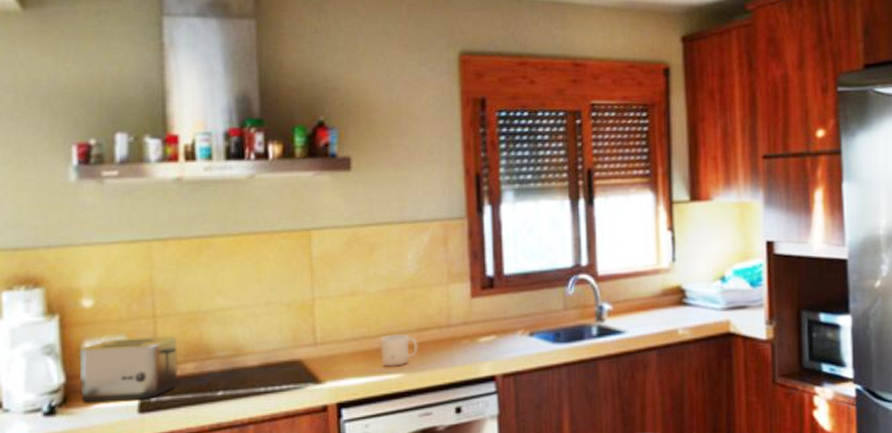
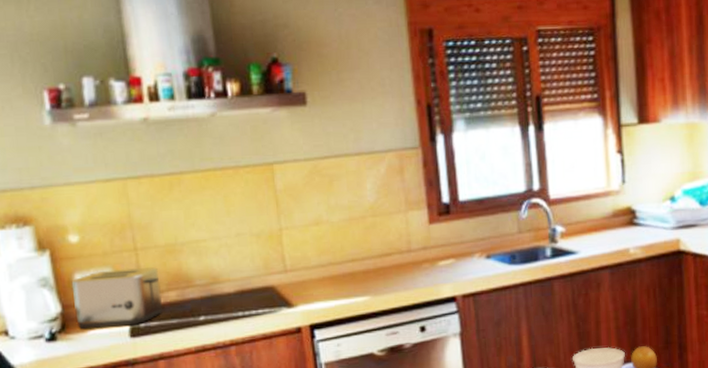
mug: present [379,333,418,367] -> none [345,259,382,291]

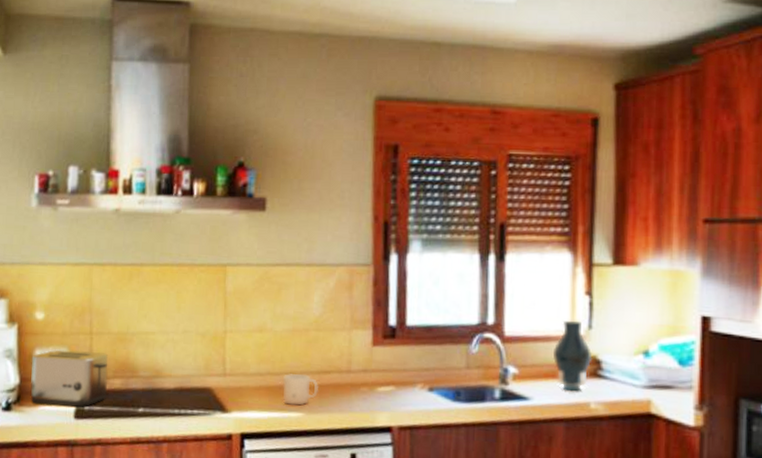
mug: none [345,259,382,291] -> present [282,373,318,406]
vase: none [593,177,628,240] -> present [552,320,593,391]

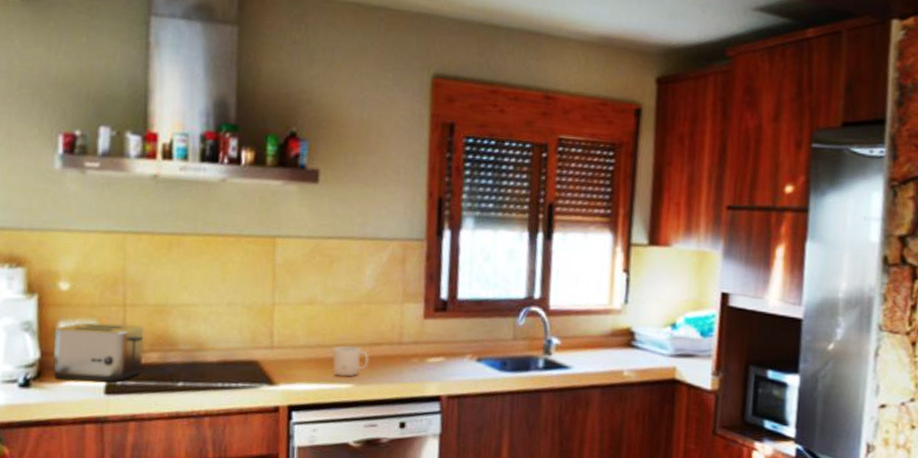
vase: present [552,320,593,391] -> none [592,295,628,360]

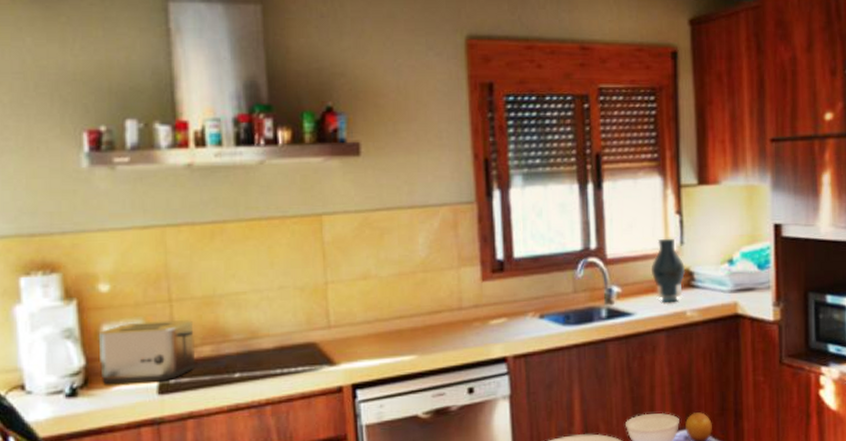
mug: present [332,346,369,377] -> none [392,316,430,349]
vase: none [592,295,628,360] -> present [651,238,686,302]

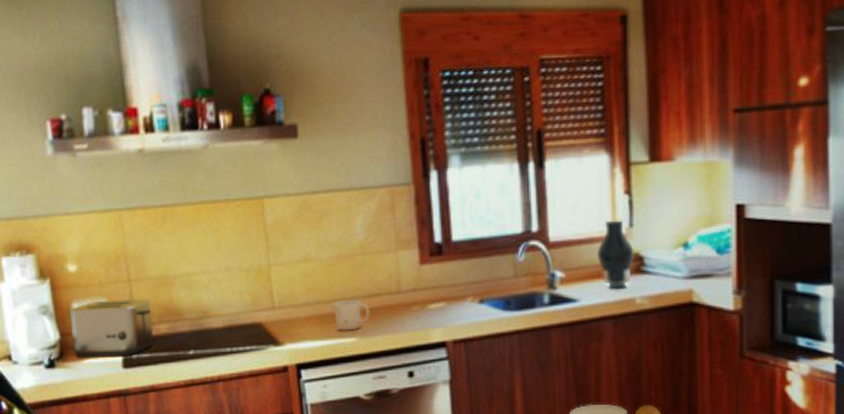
mug: none [392,316,430,349] -> present [333,299,370,331]

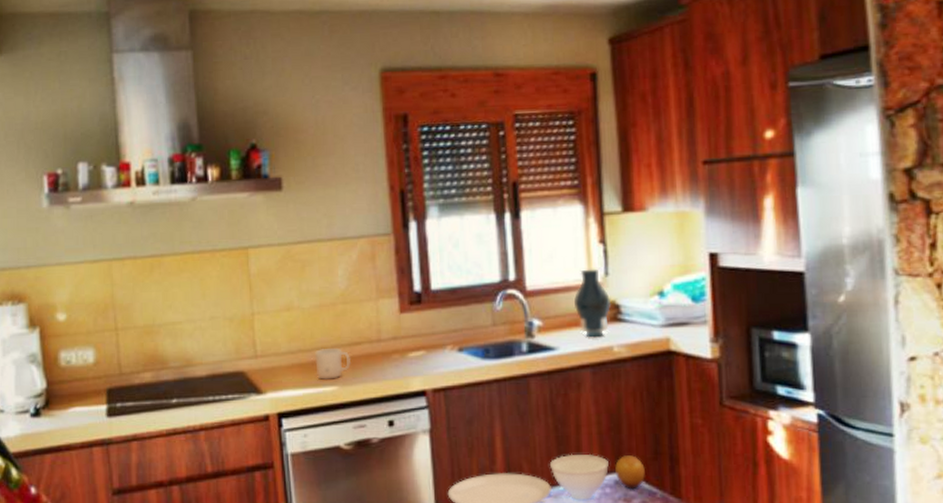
toaster: present [69,298,154,358] -> none [57,347,138,407]

